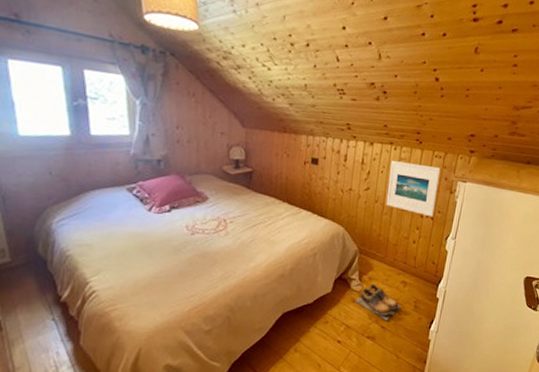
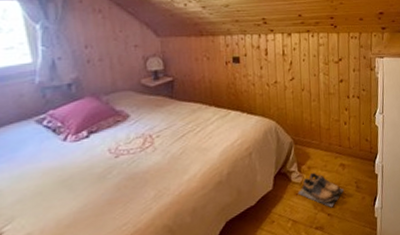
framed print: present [385,160,441,217] -> none [310,47,359,96]

